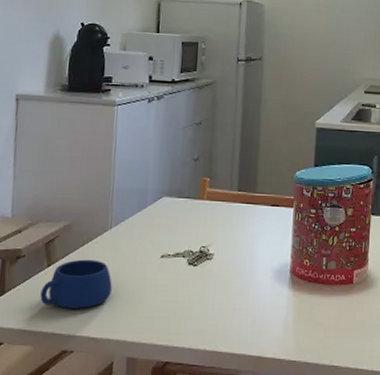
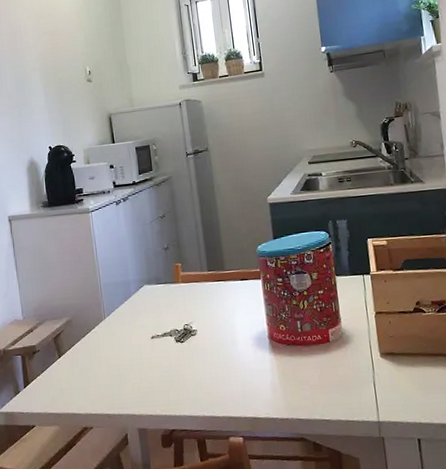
mug: present [40,259,112,309] -> none [57,347,115,392]

